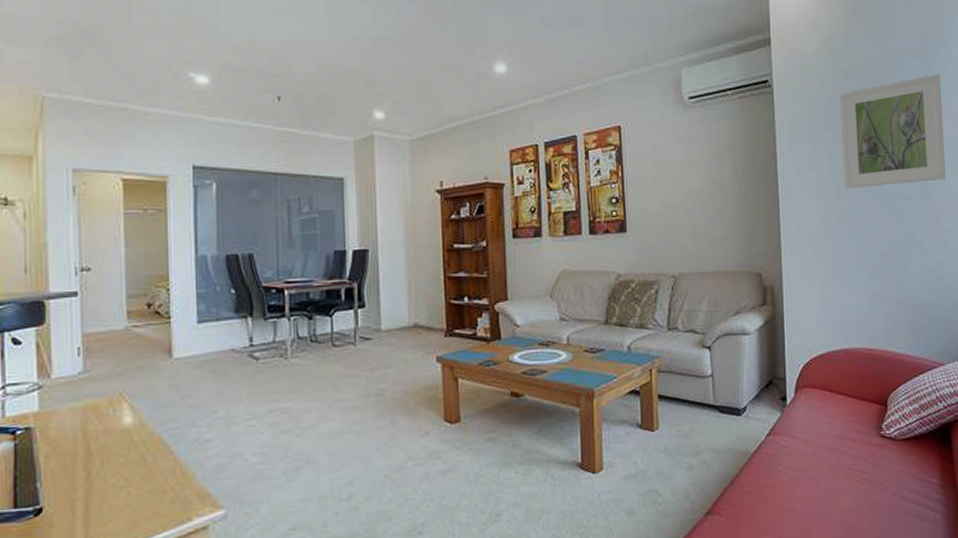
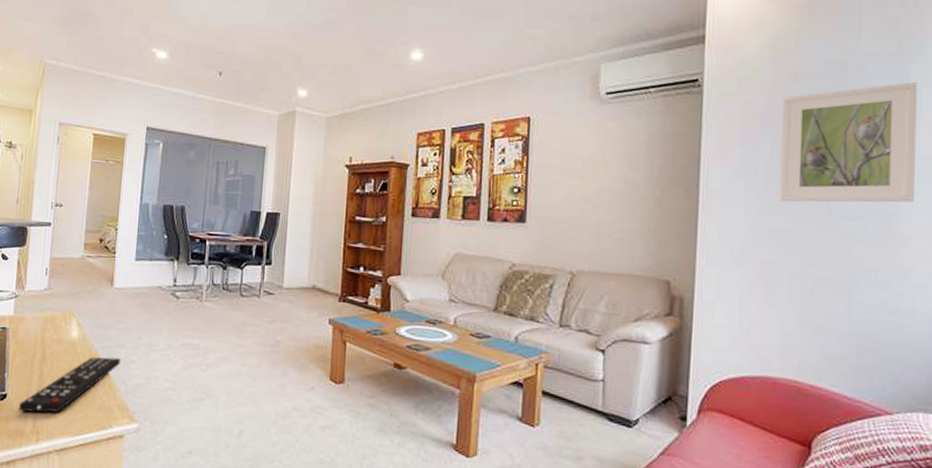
remote control: none [62,439,194,525] -> present [19,357,122,413]

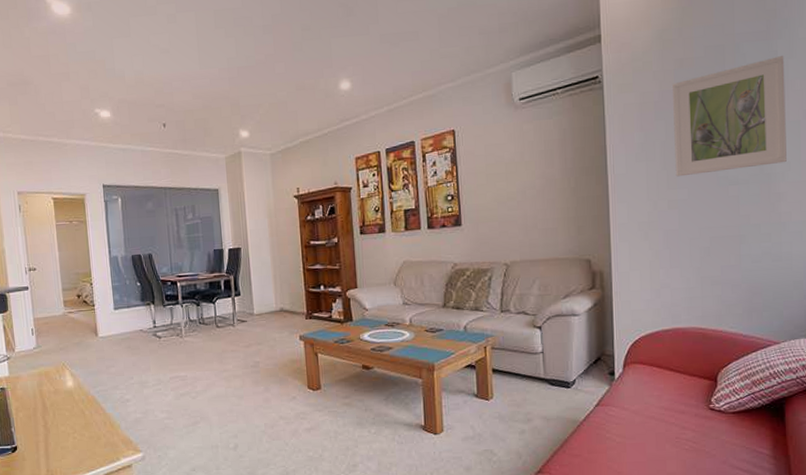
remote control: present [19,357,122,413] -> none [30,399,118,460]

